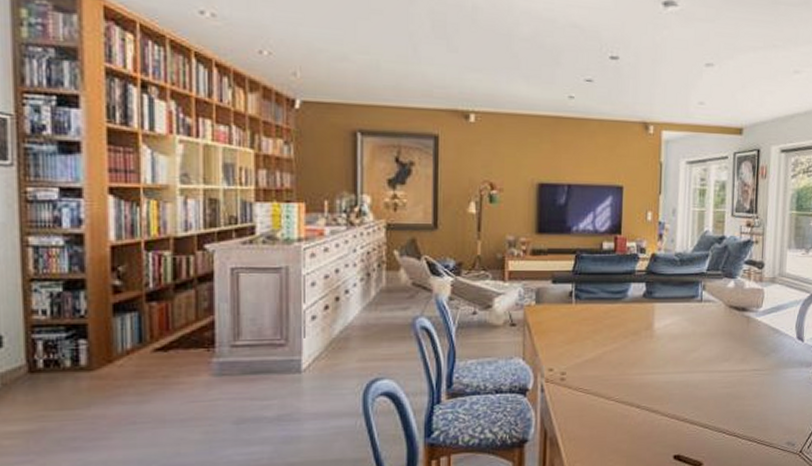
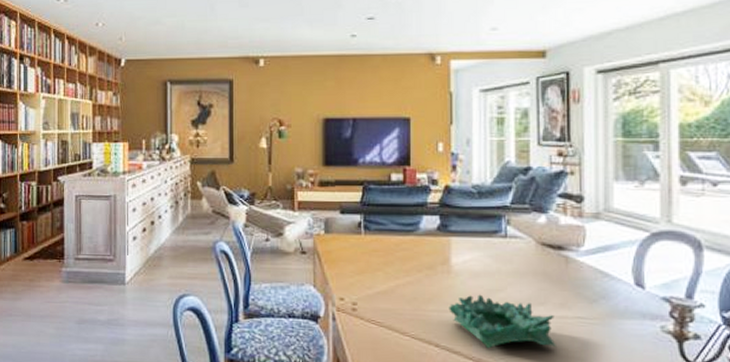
decorative bowl: none [650,355,736,405] -> present [449,294,556,349]

